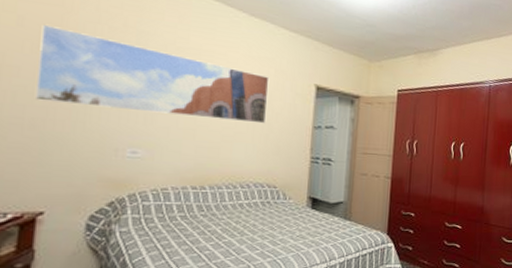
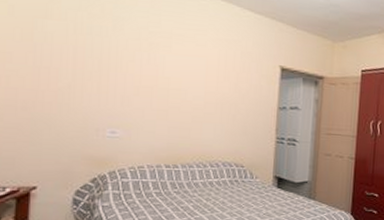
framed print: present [34,24,270,124] -> none [25,12,236,105]

